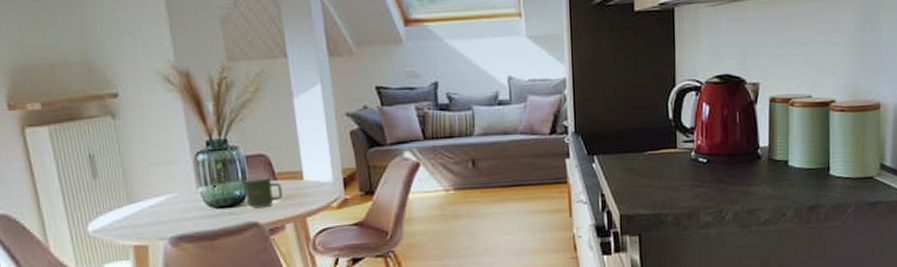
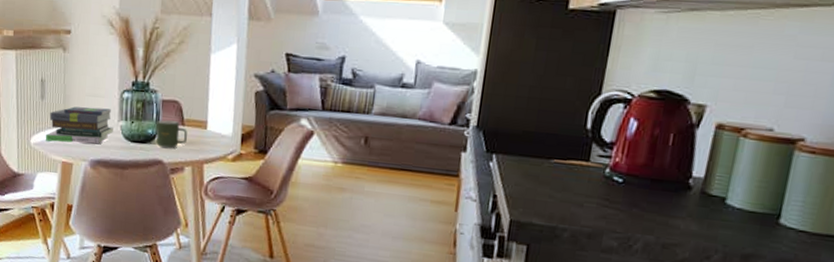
books: none [106,176,193,226] -> present [45,106,113,144]

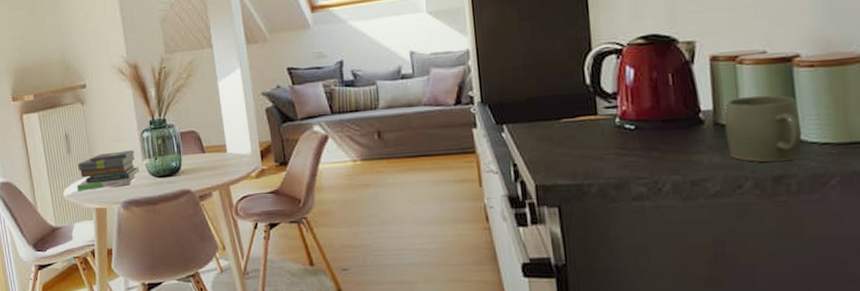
mug: present [156,120,187,149] -> none [178,150,210,178]
mug: none [707,170,787,242] -> present [724,95,802,163]

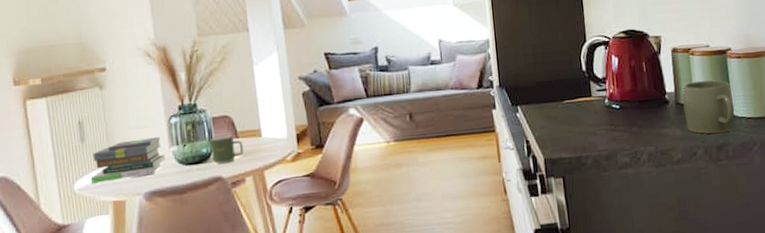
mug: none [178,150,210,178] -> present [210,135,243,165]

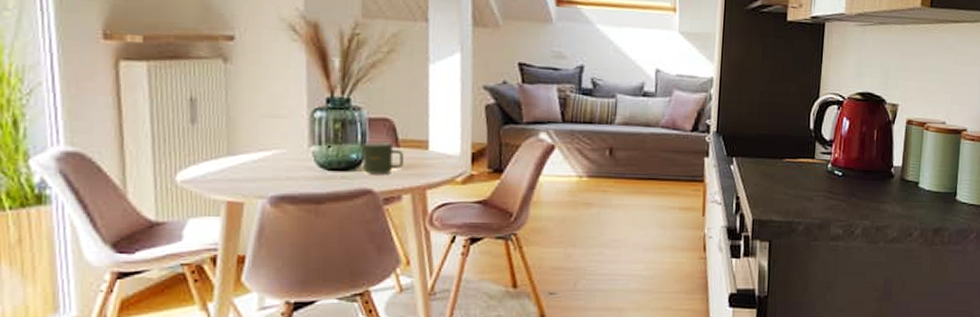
books: present [90,137,165,184] -> none [199,130,302,178]
mug: present [682,80,735,134] -> none [907,159,959,217]

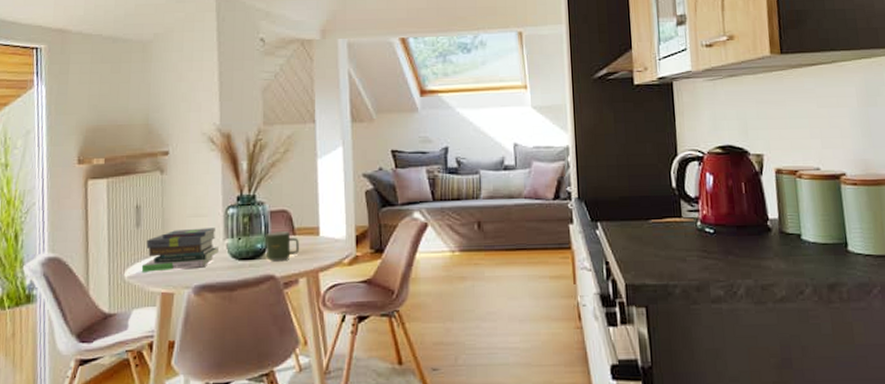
books: none [199,130,302,178] -> present [141,228,219,272]

